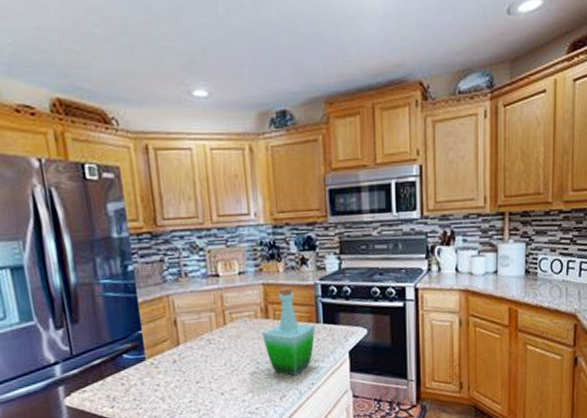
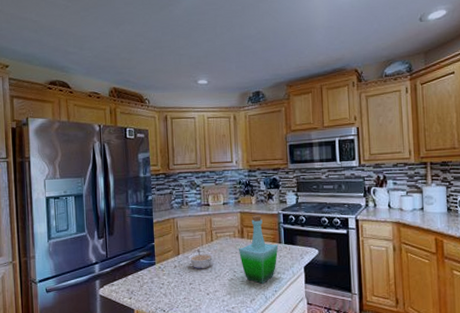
legume: none [191,336,229,363] -> present [188,249,214,269]

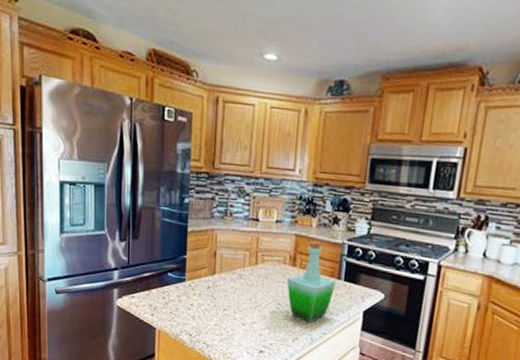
legume: present [188,249,214,269] -> none [224,271,257,296]

